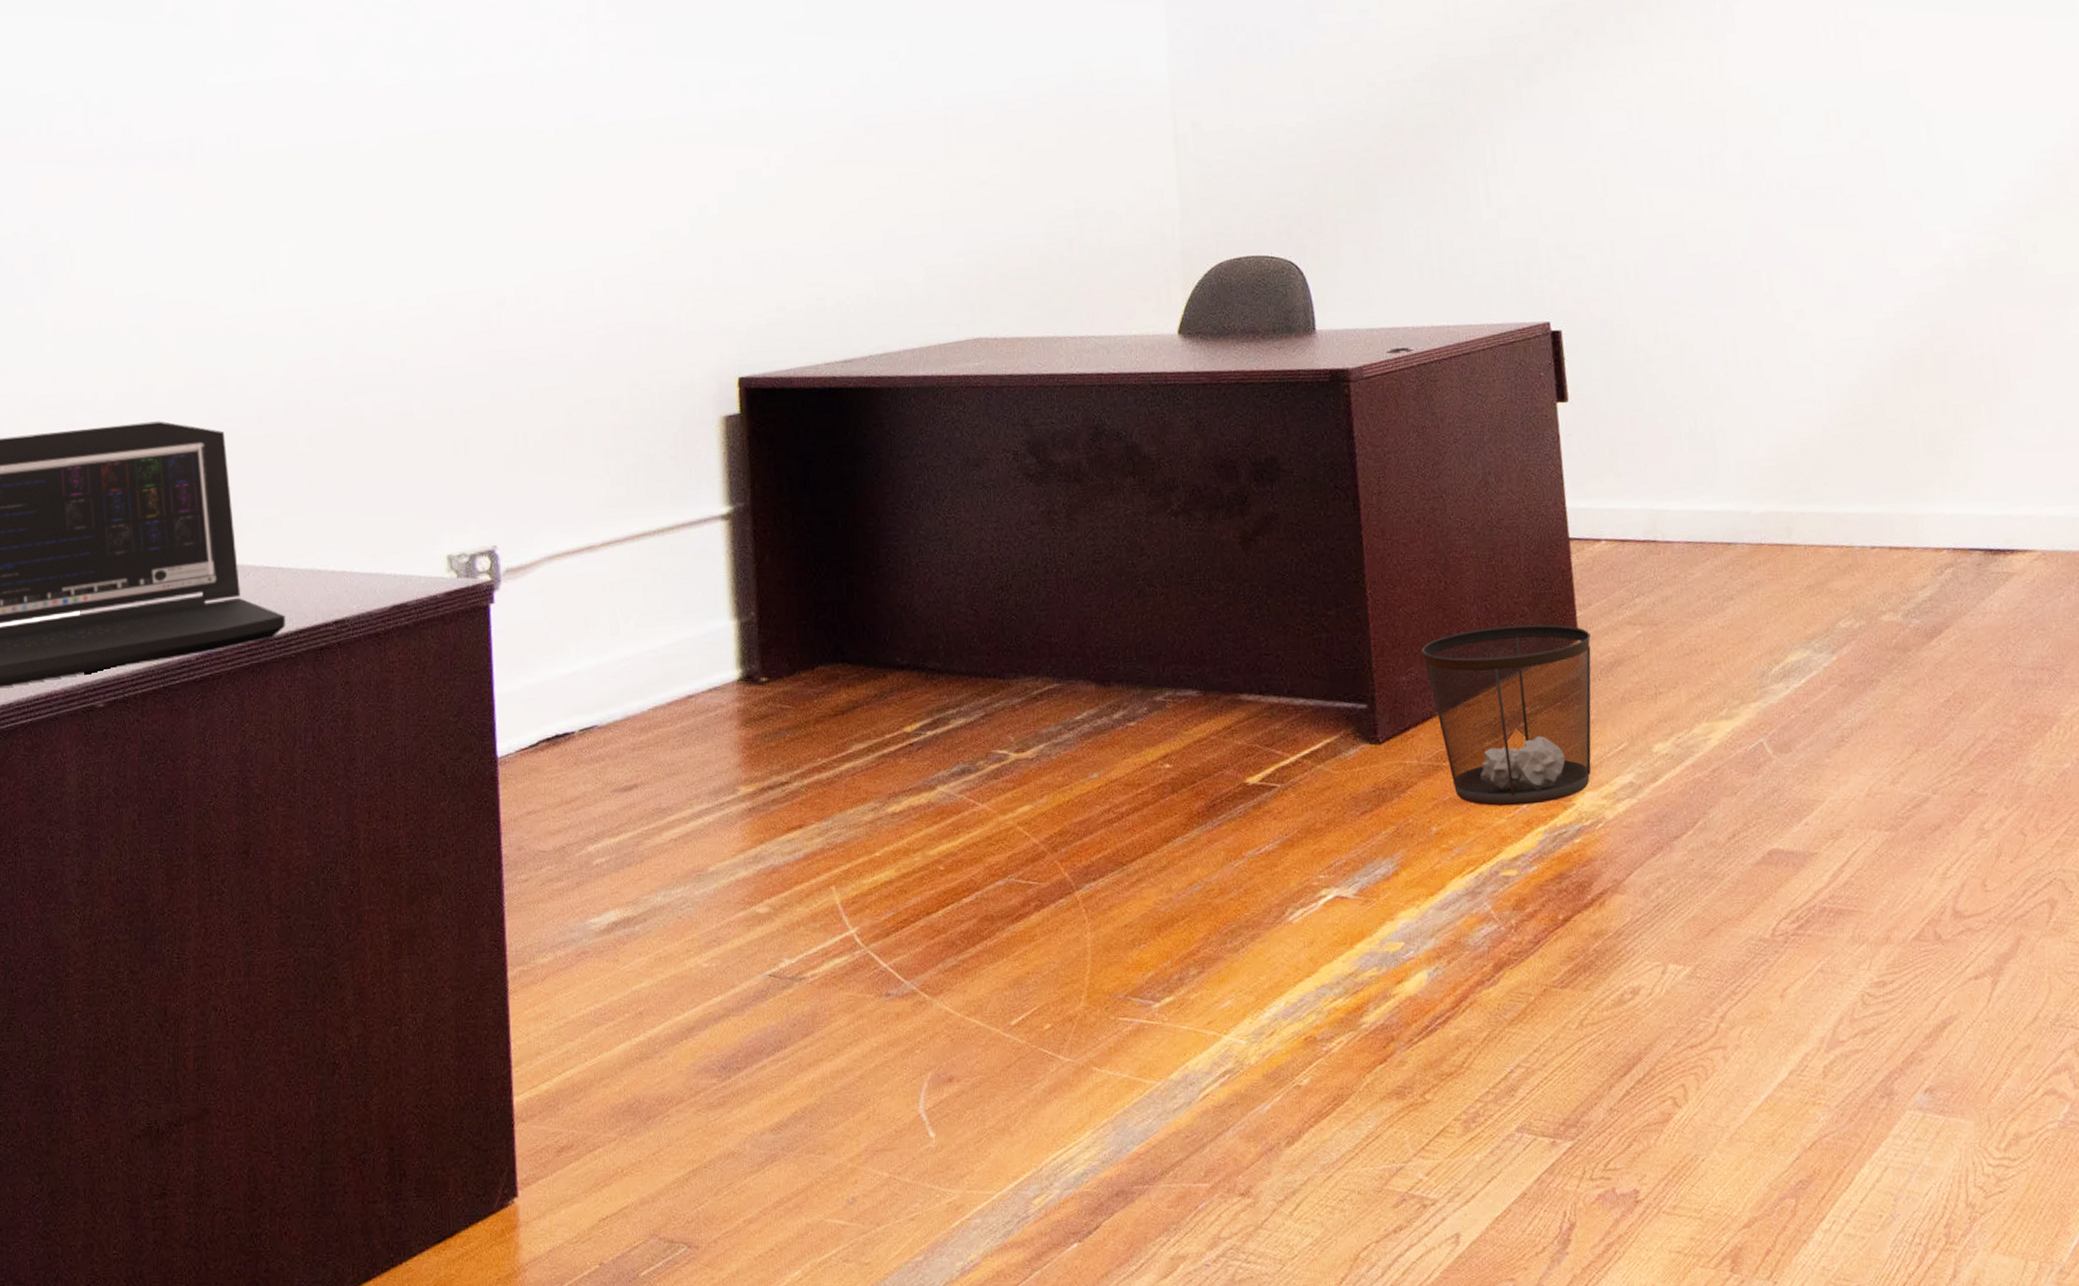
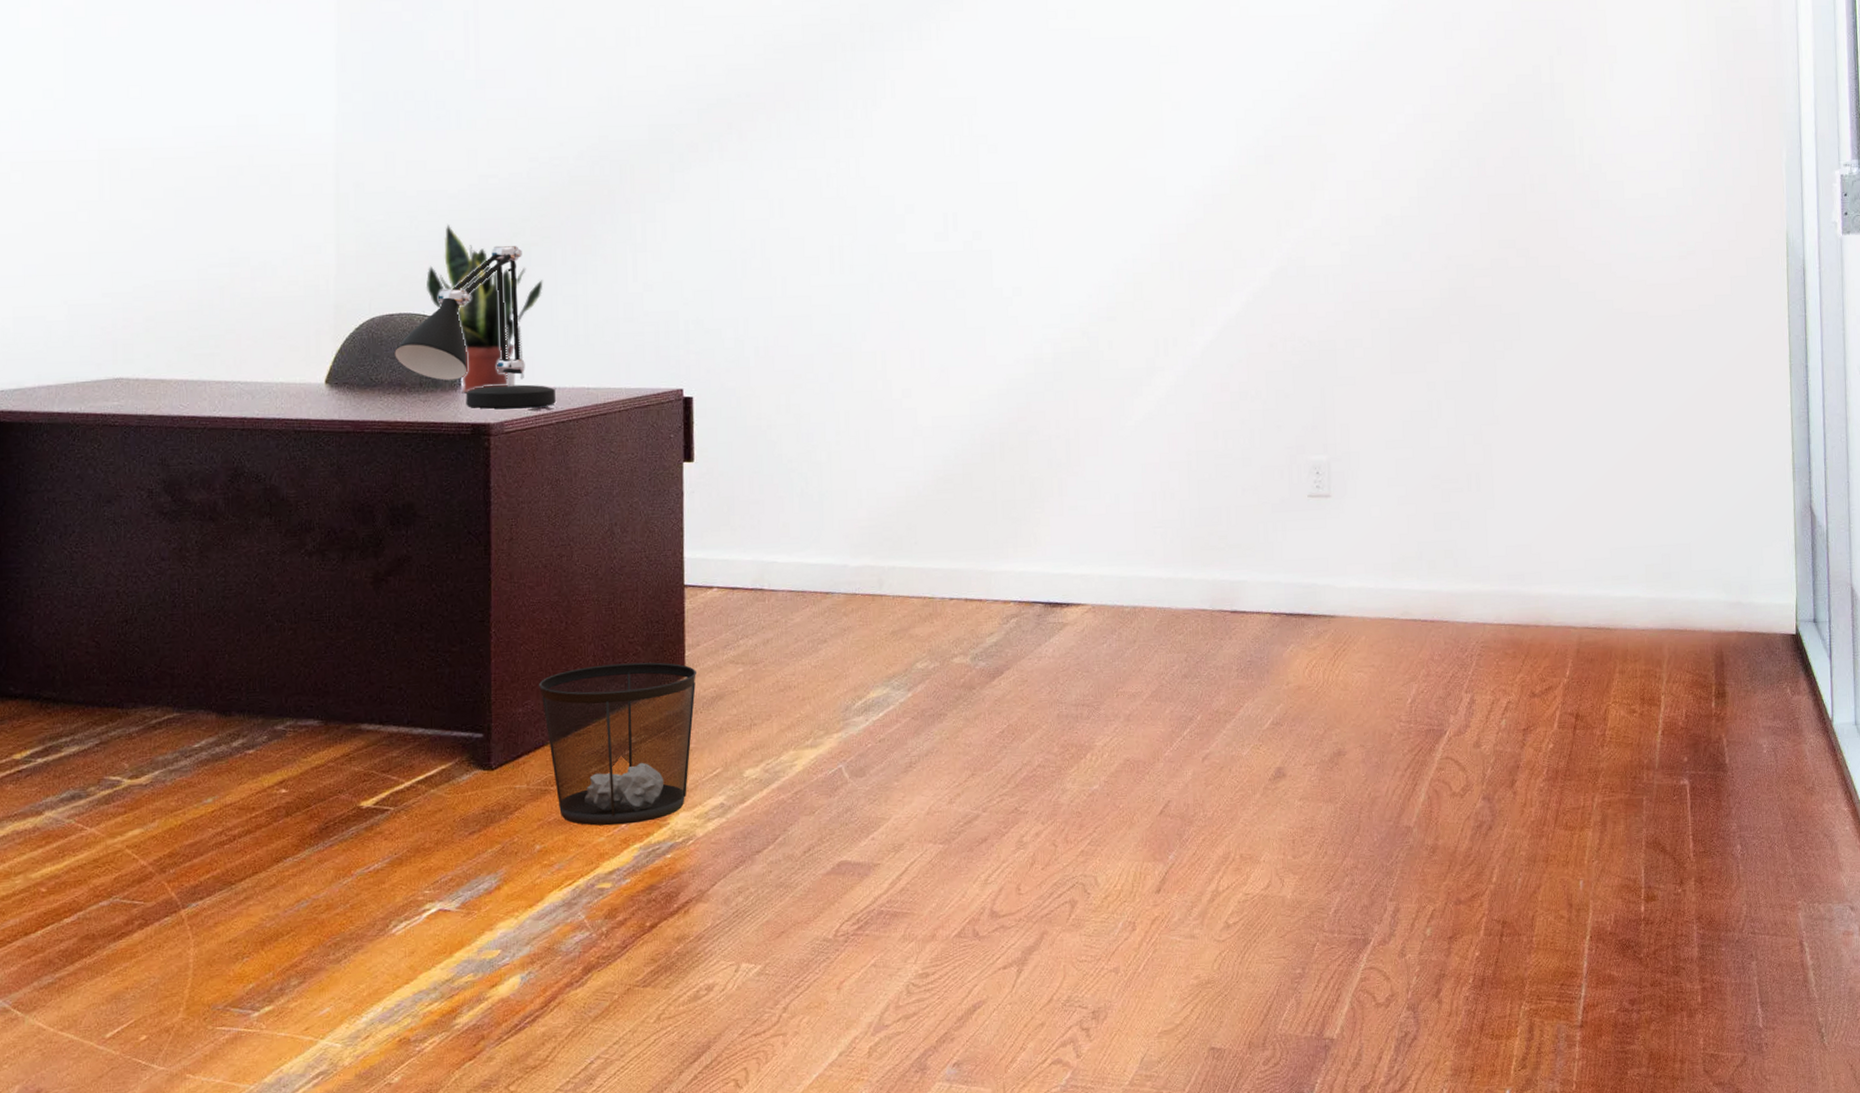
desk lamp: none [1245,178,1415,353] -> present [394,245,556,409]
potted plant: none [1271,159,1392,338] -> present [425,223,543,393]

